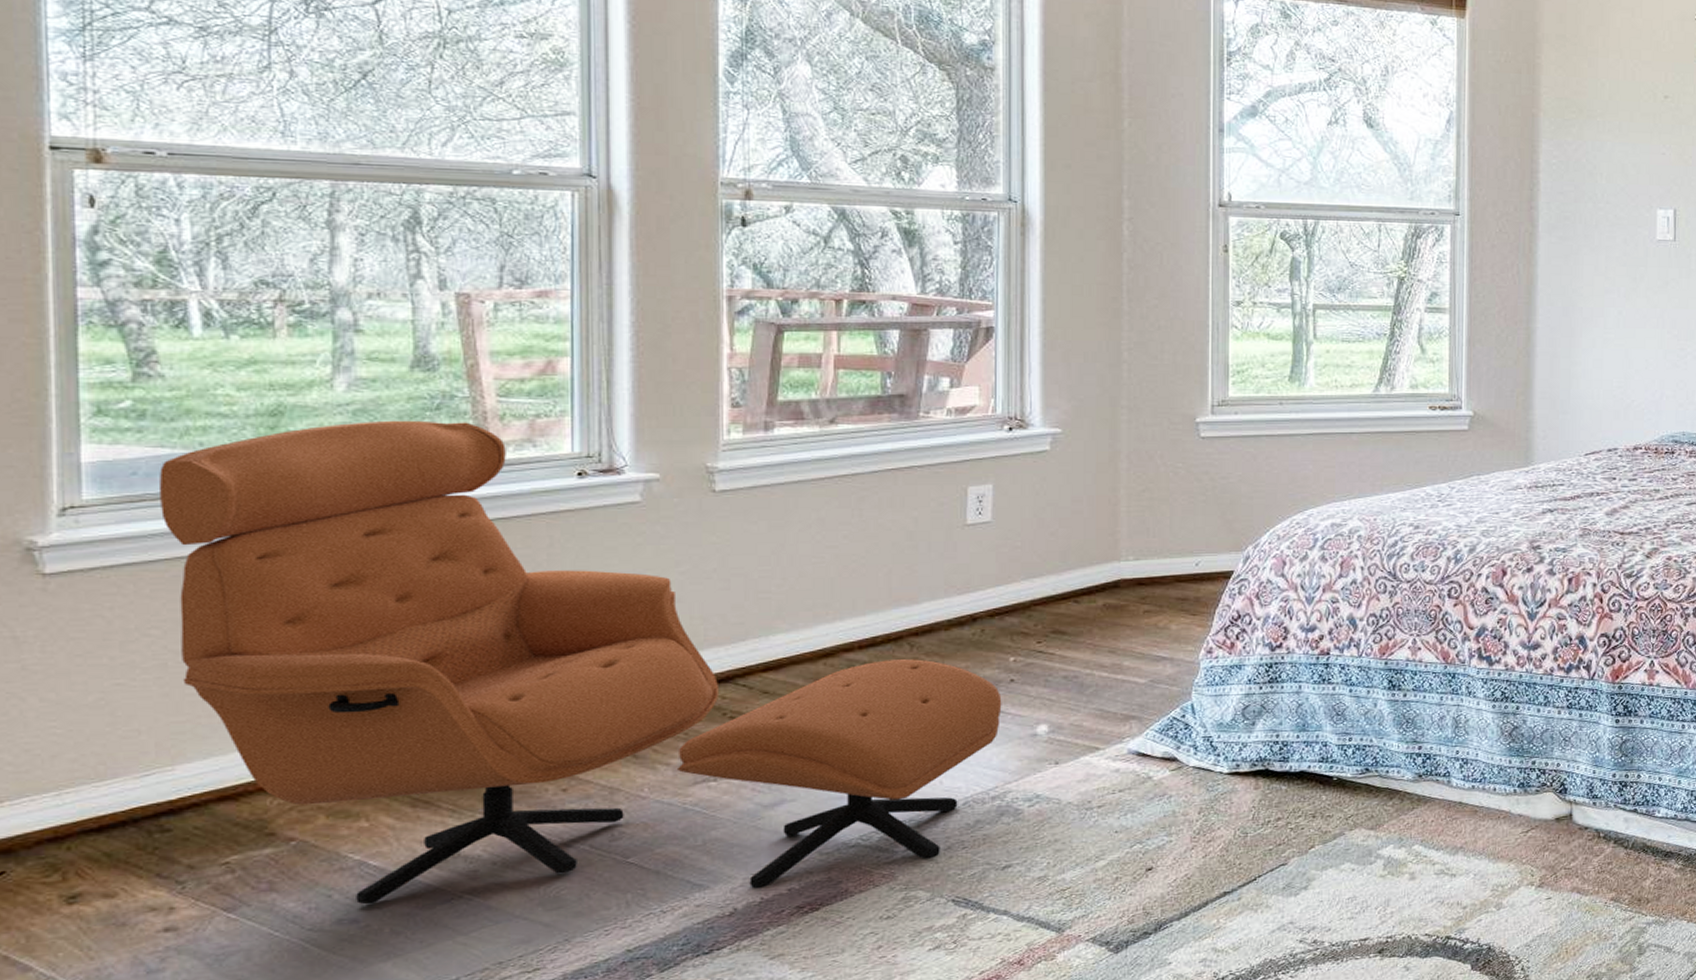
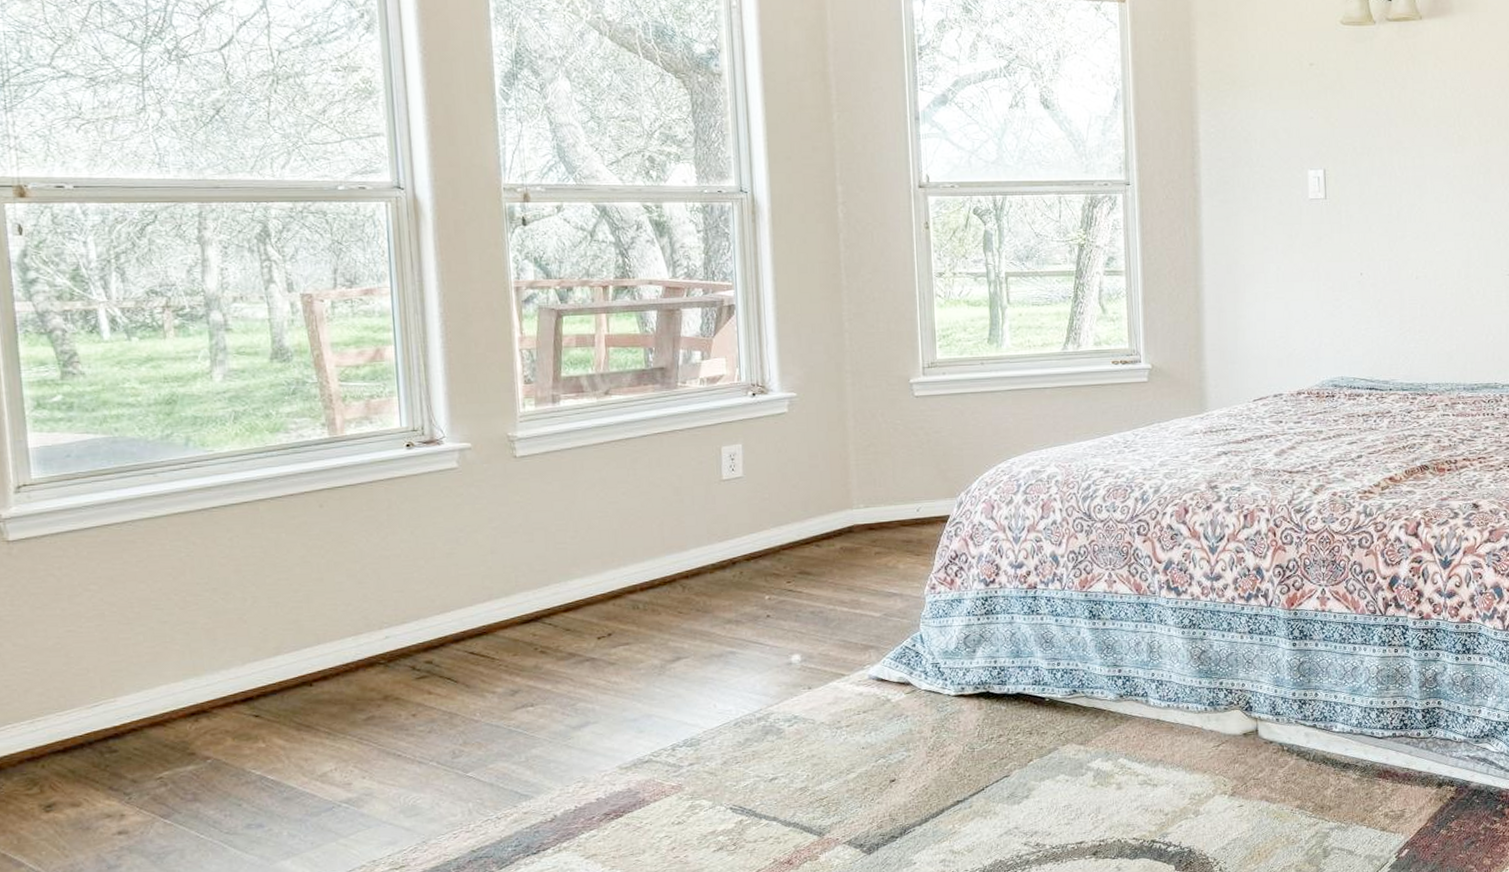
armchair: present [159,420,1002,905] -> none [87,404,761,812]

